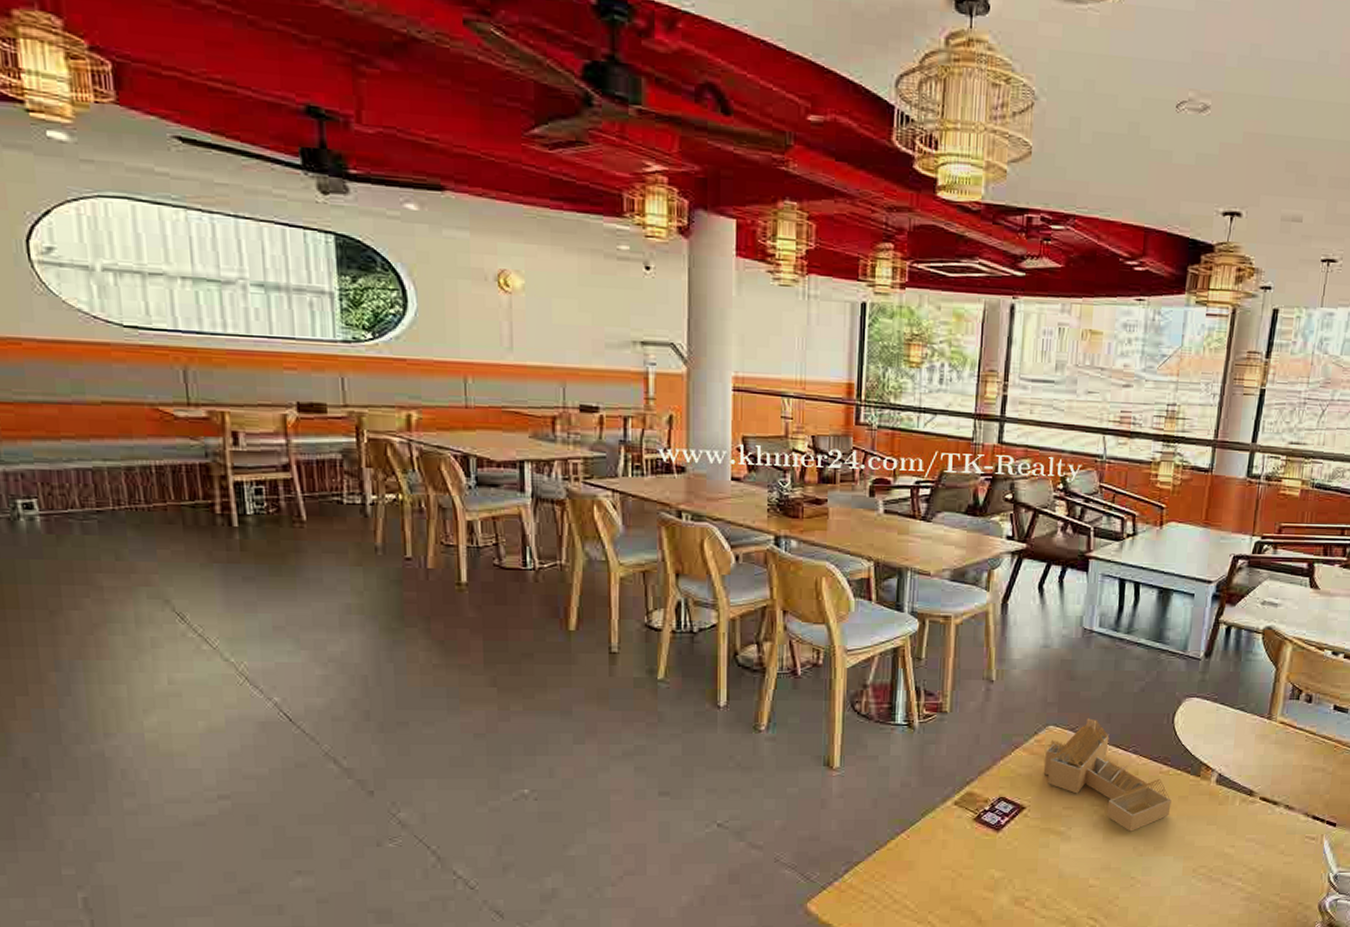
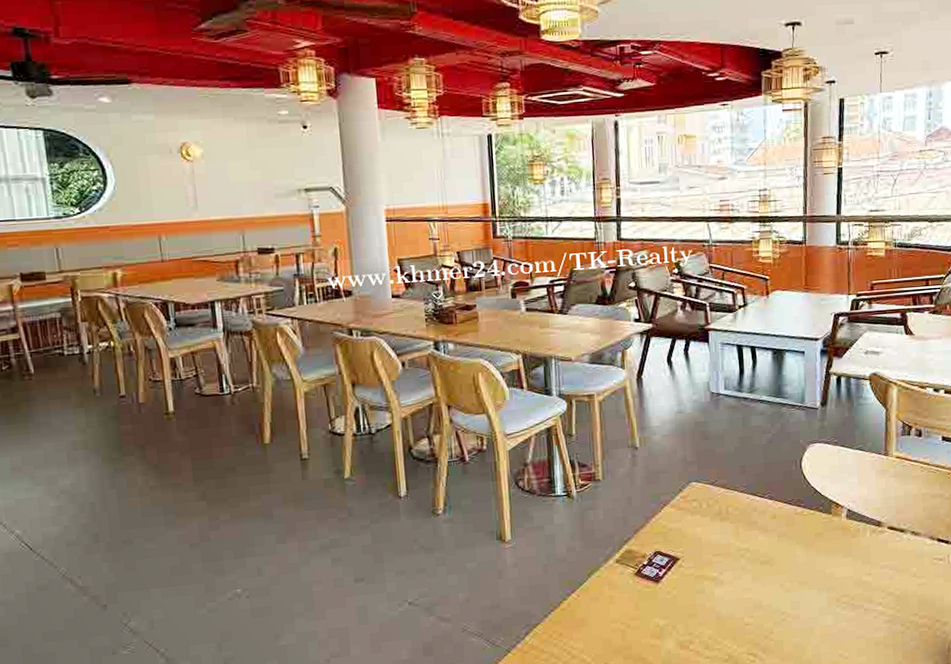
house frame: present [1043,718,1171,832] -> none [691,472,809,571]

